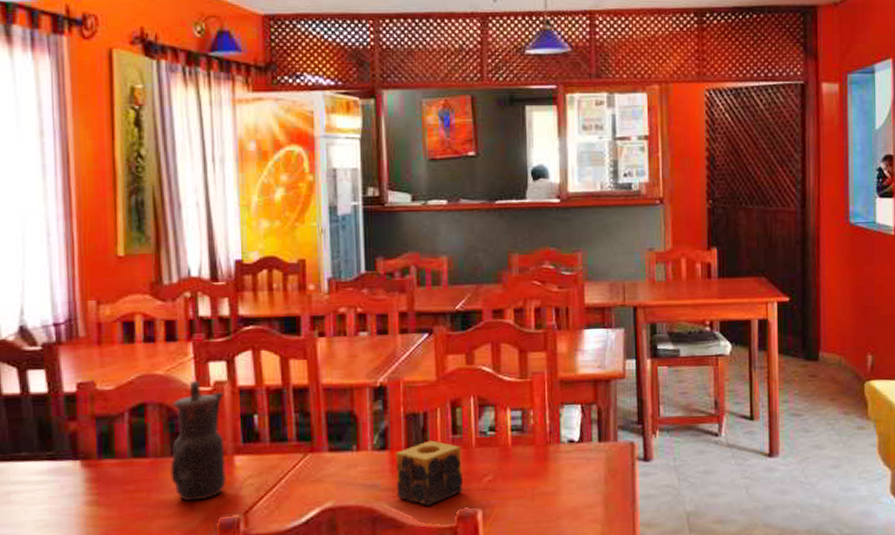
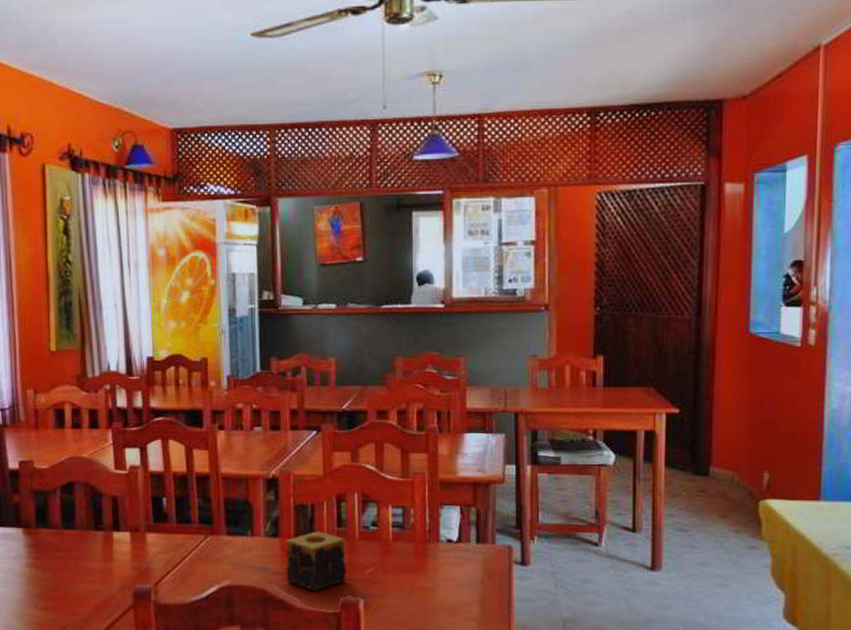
teapot: present [170,380,226,501] -> none [94,464,139,571]

